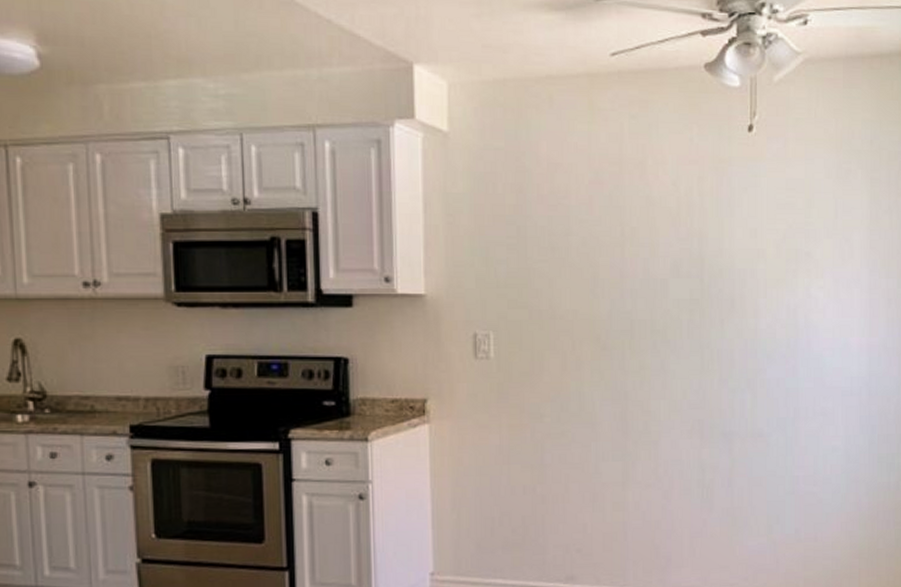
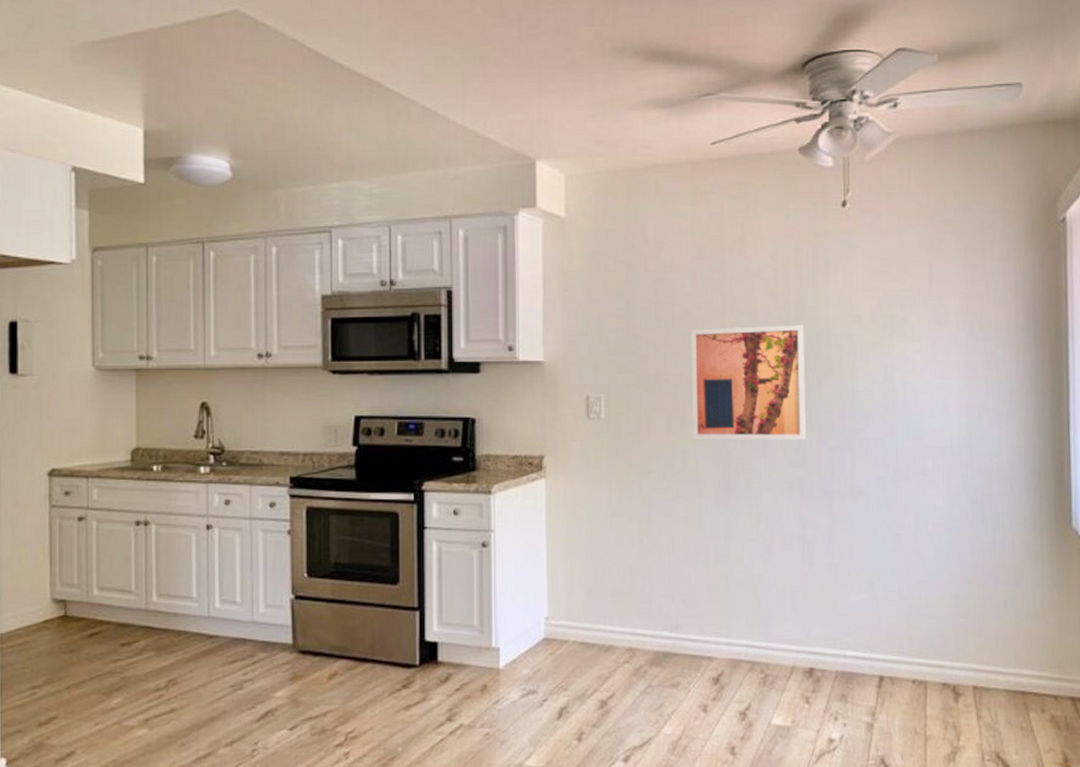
wall art: none [587,258,708,381] -> present [690,325,806,440]

